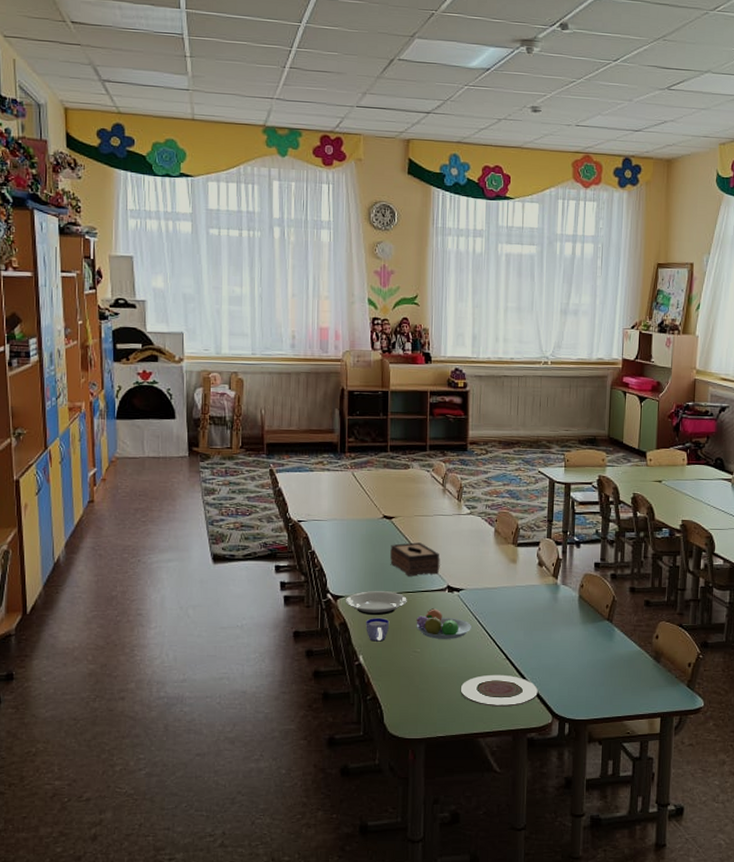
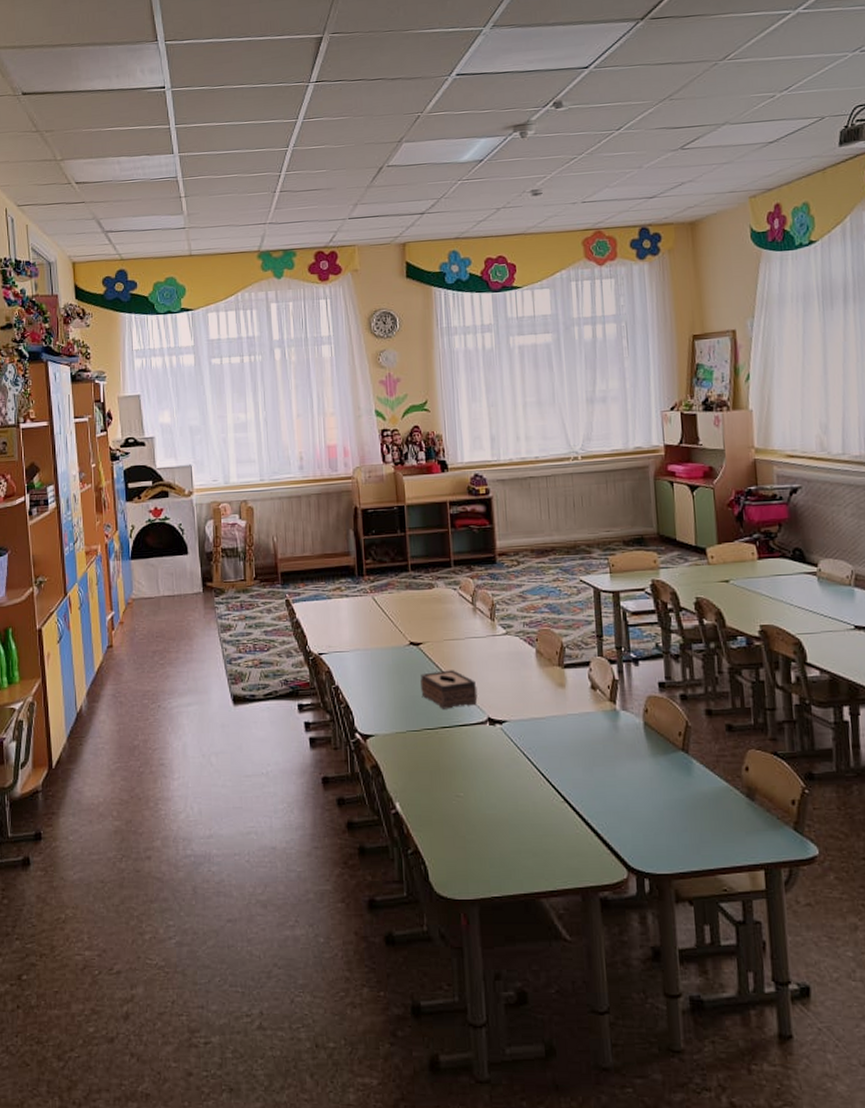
plate: present [345,591,407,616] -> none [375,727,444,756]
cup: present [366,618,390,642] -> none [400,759,427,786]
fruit bowl: present [416,607,471,639] -> none [456,744,520,780]
plate: present [460,674,538,708] -> none [513,820,607,861]

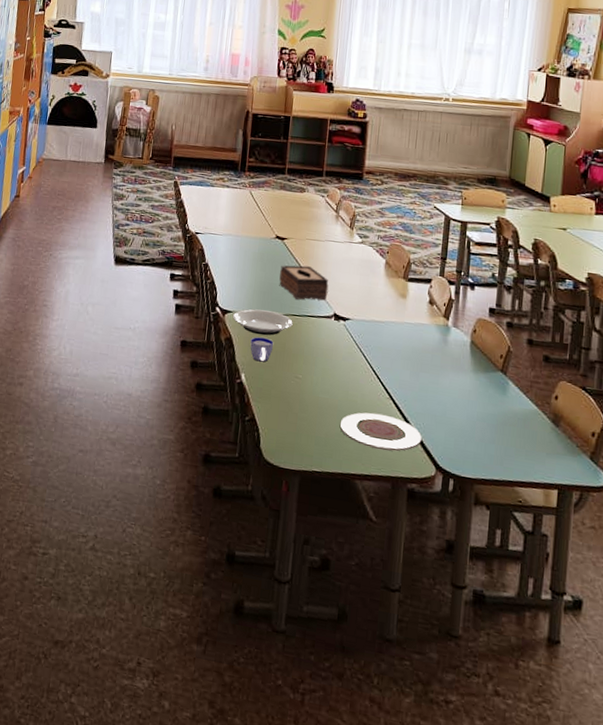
plate: none [375,727,444,756] -> present [232,309,293,336]
cup: none [400,759,427,786] -> present [250,337,274,362]
plate: none [513,820,607,861] -> present [339,412,422,452]

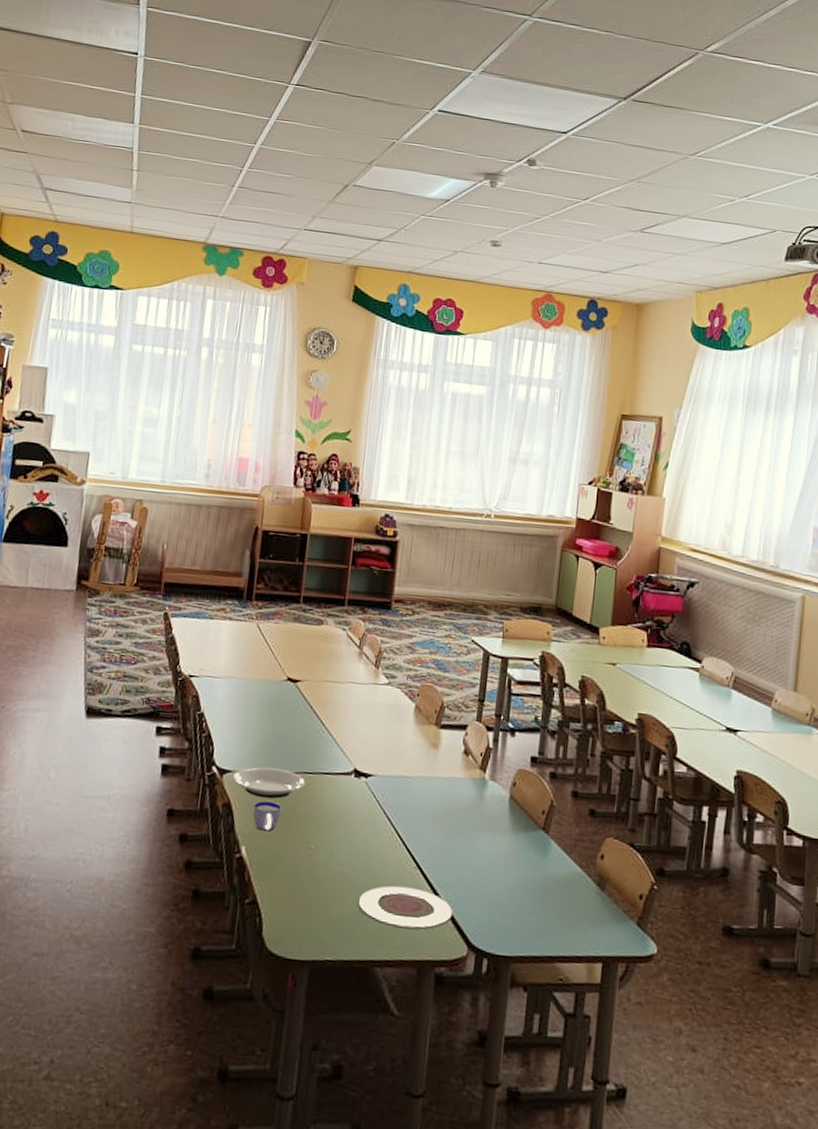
tissue box: present [279,265,329,301] -> none [289,712,349,755]

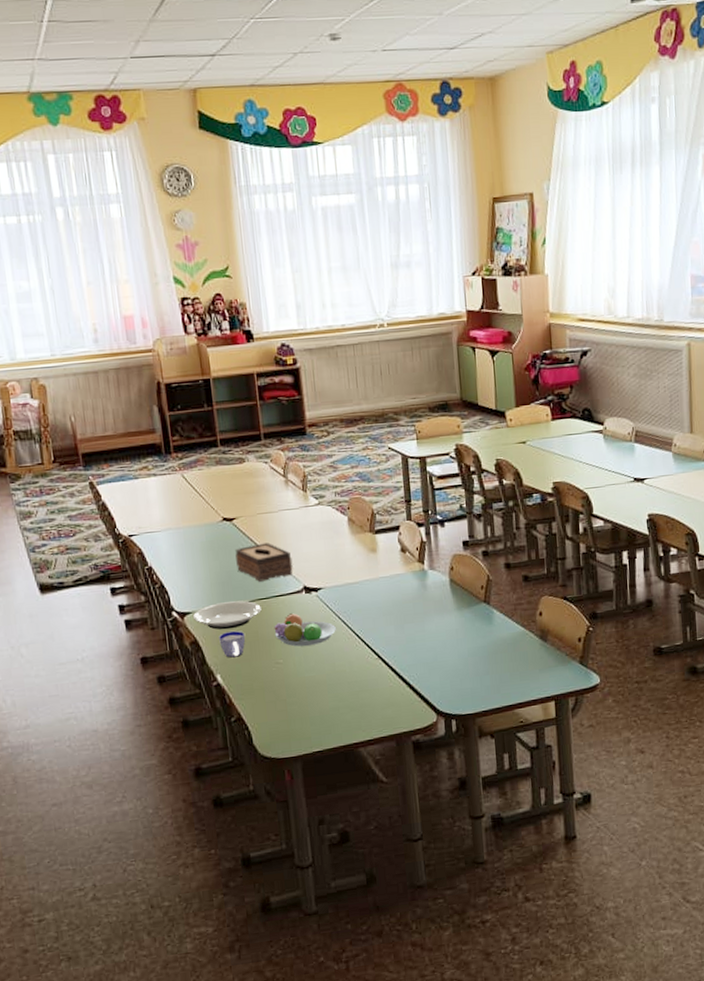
tissue box: none [289,712,349,755] -> present [235,543,293,582]
fruit bowl: none [312,794,379,836] -> present [274,612,336,647]
plate: present [358,886,453,930] -> none [332,676,418,713]

